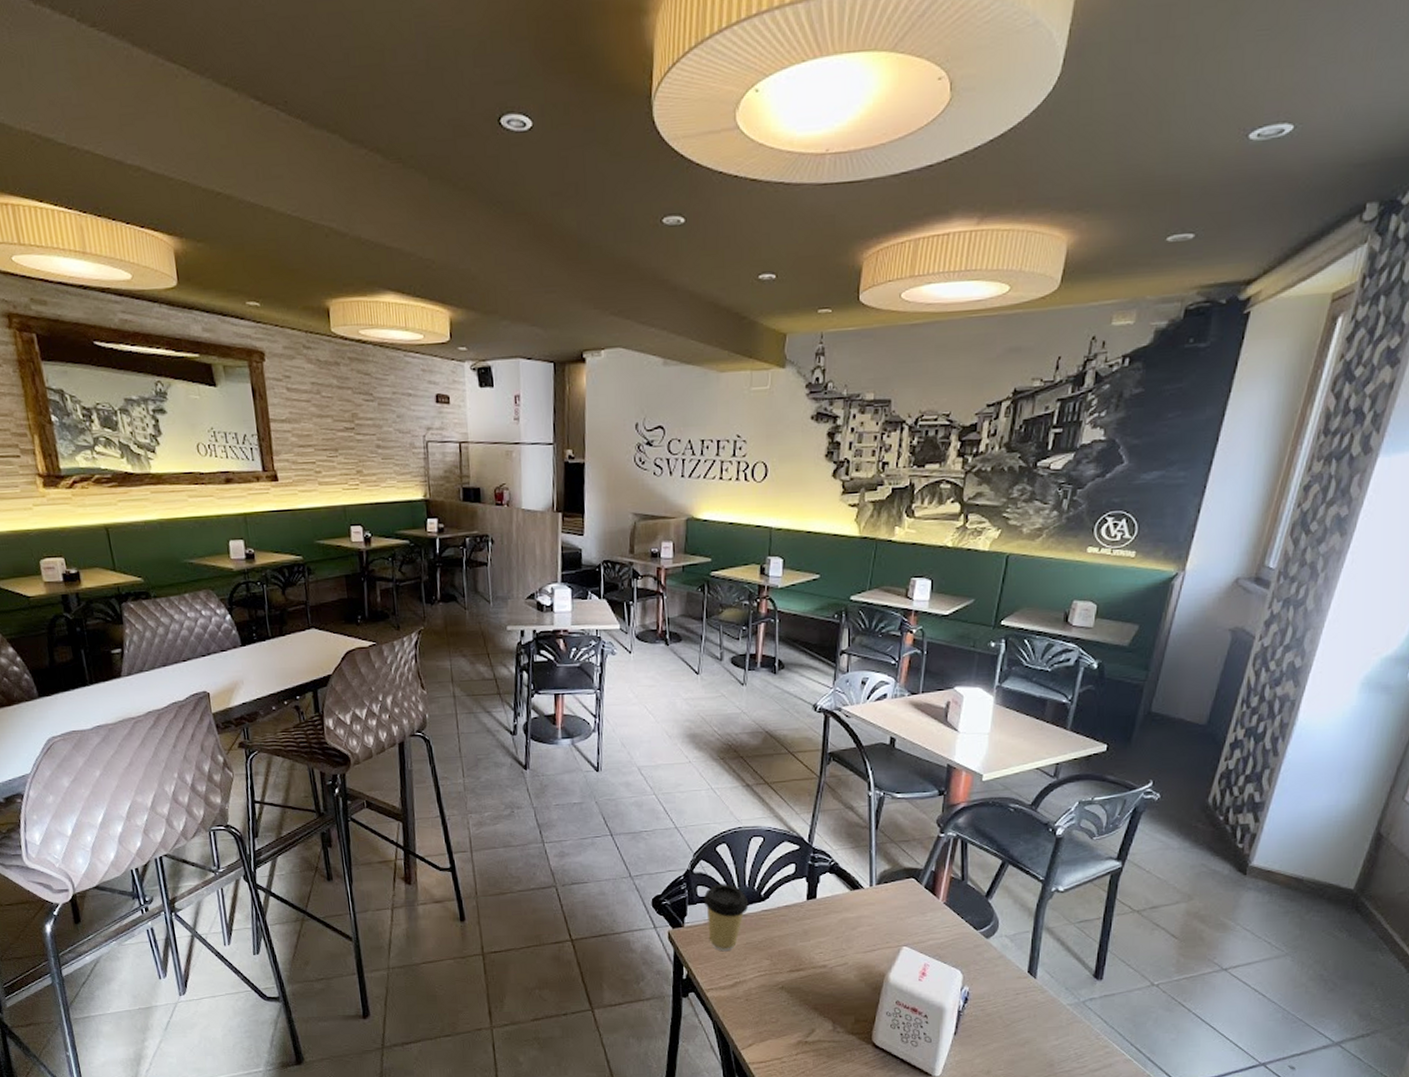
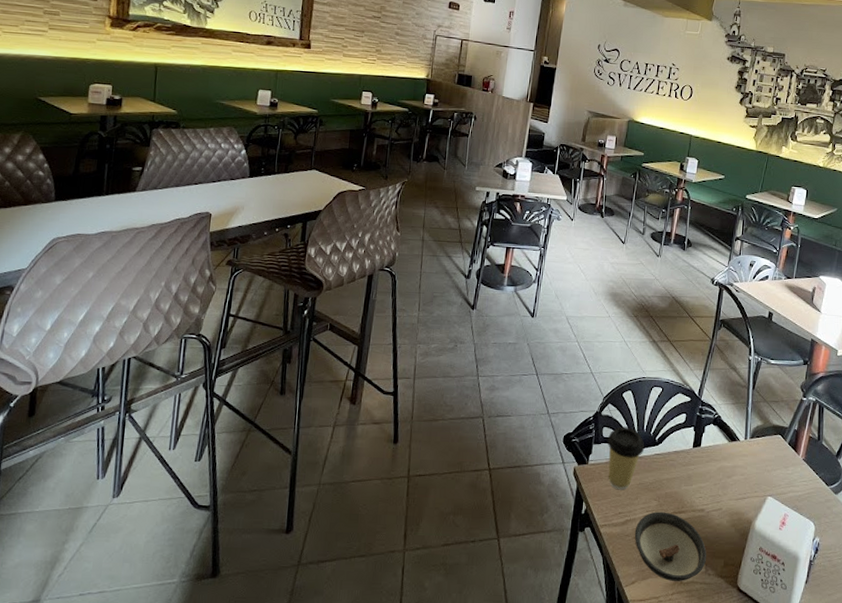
saucer: none [746,971,833,1042] -> present [634,511,707,582]

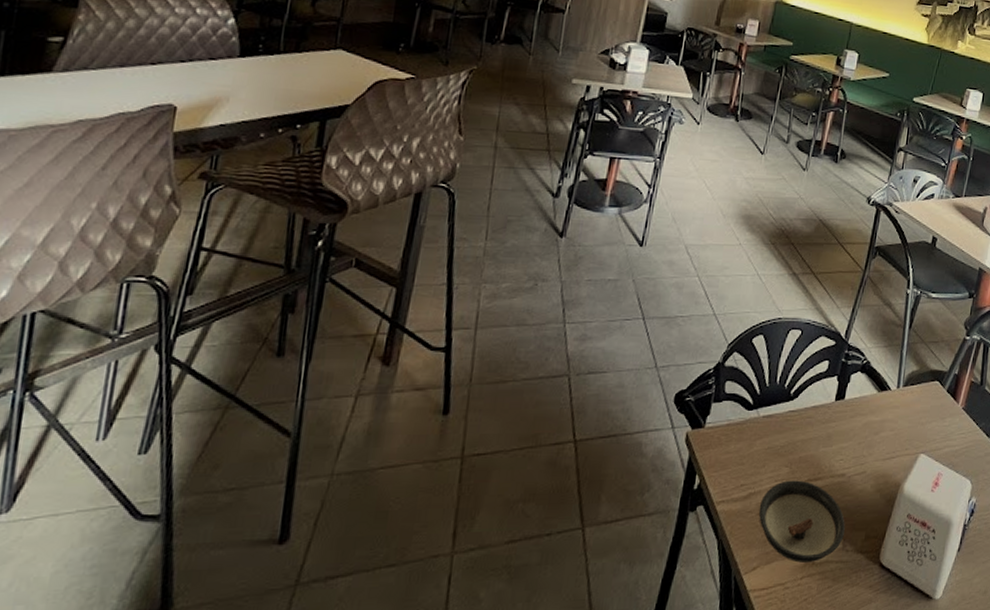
coffee cup: present [607,426,645,490] -> none [729,379,777,457]

